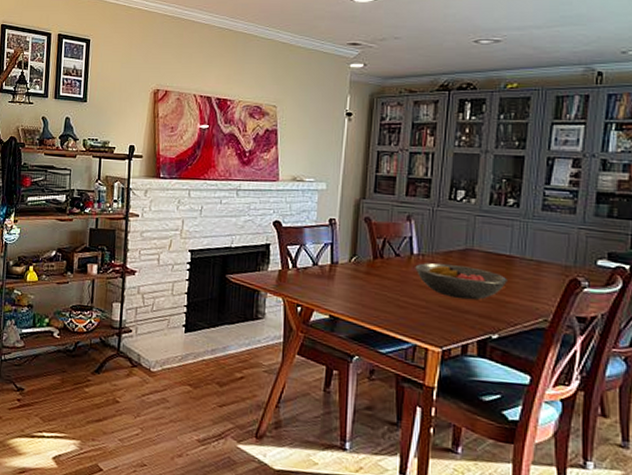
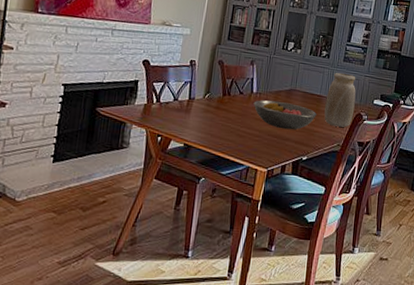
vase: none [519,225,566,297] -> present [324,72,356,127]

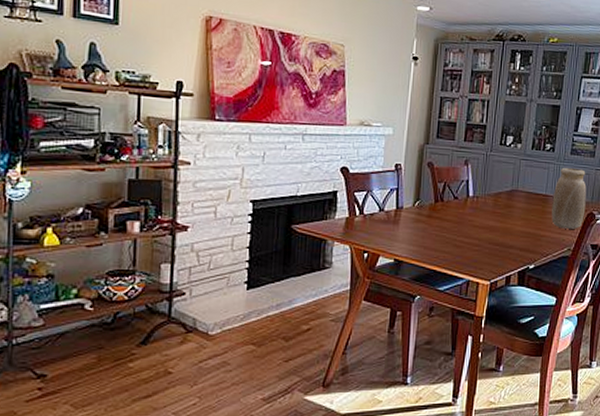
fruit bowl: present [253,100,317,130] -> none [470,203,543,236]

